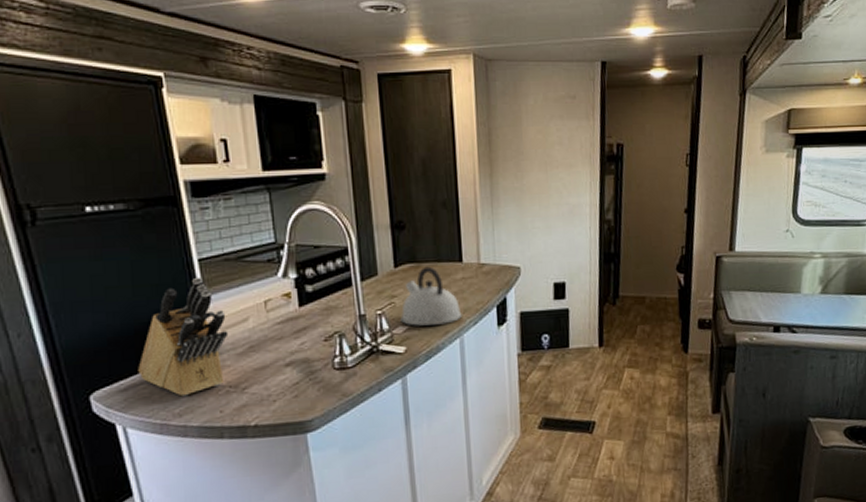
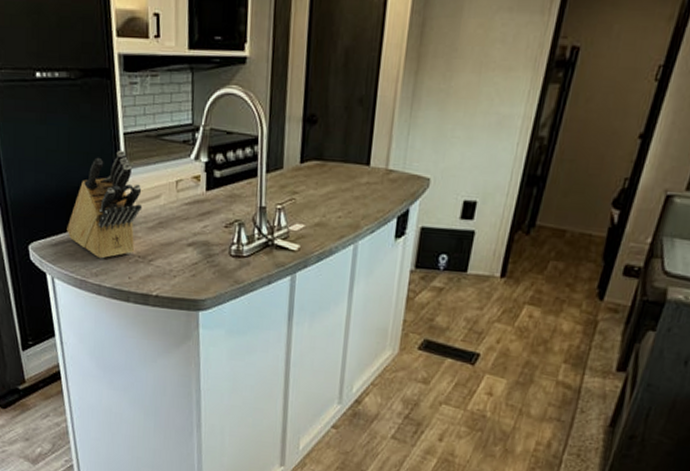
kettle: present [400,266,462,326] -> none [298,166,360,228]

